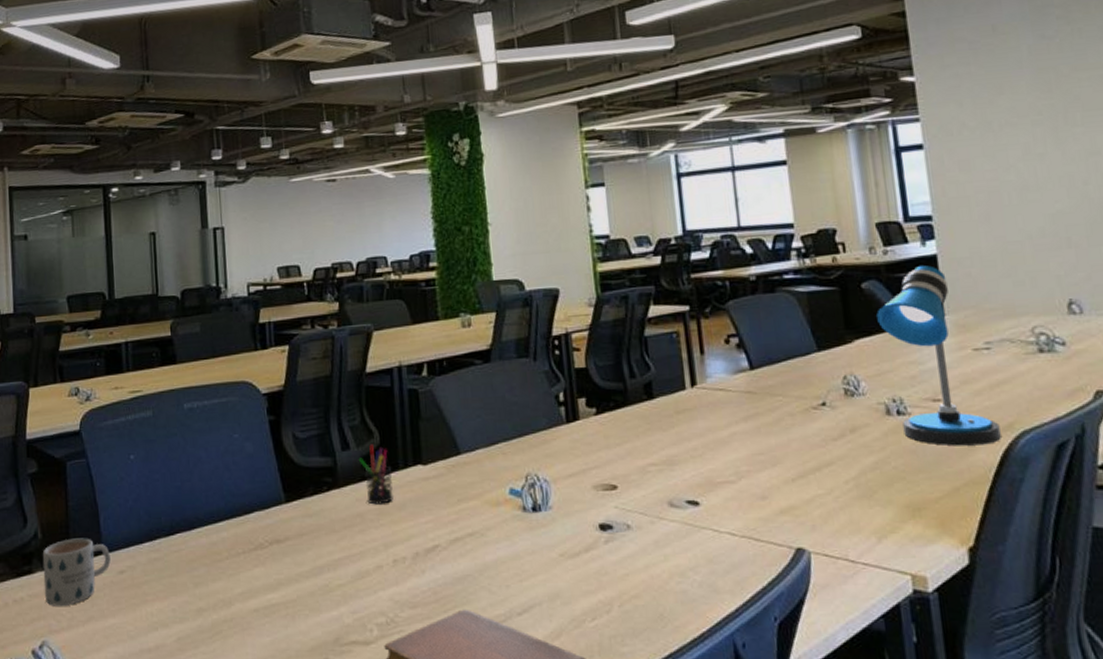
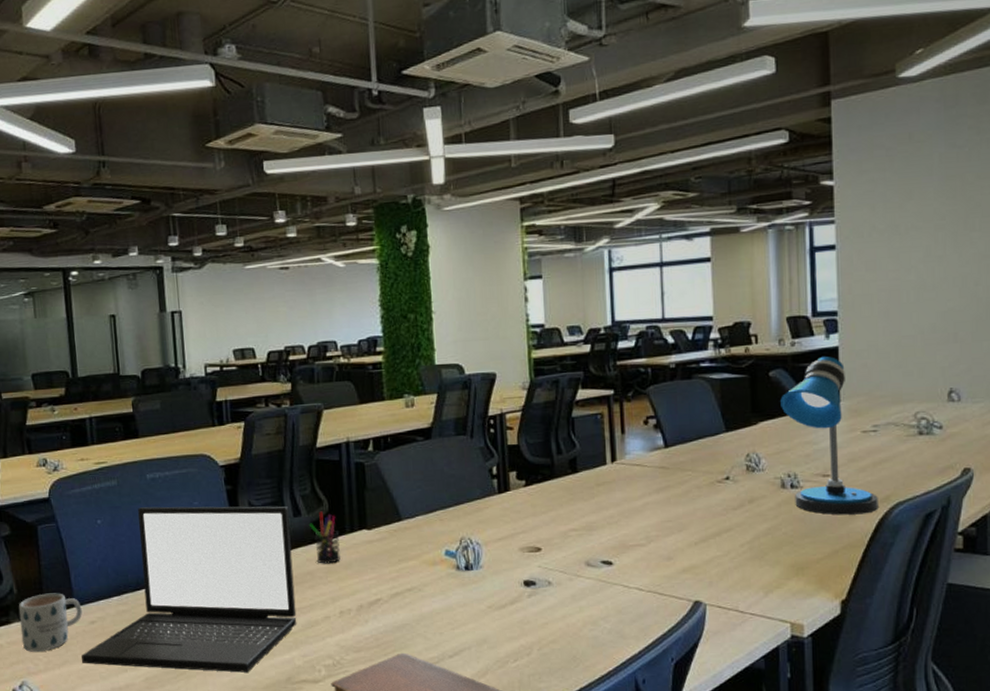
laptop: none [108,438,346,632] -> present [82,506,297,673]

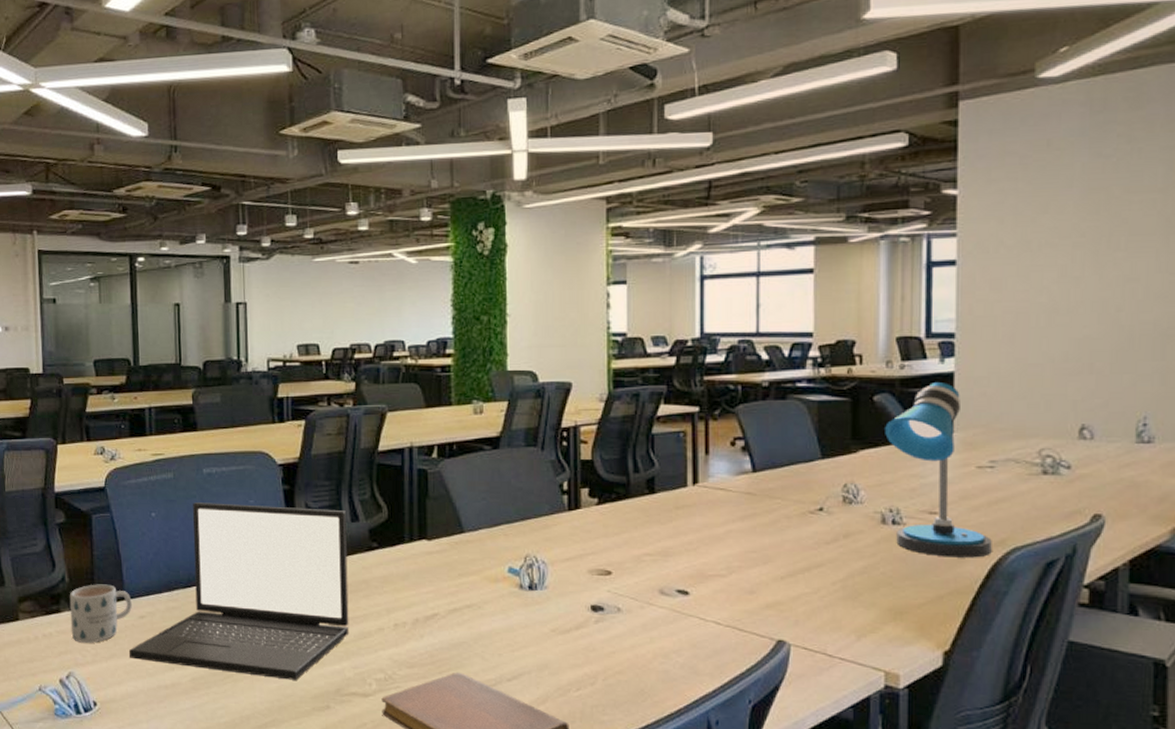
pen holder: present [308,511,340,564] -> none [366,518,398,573]

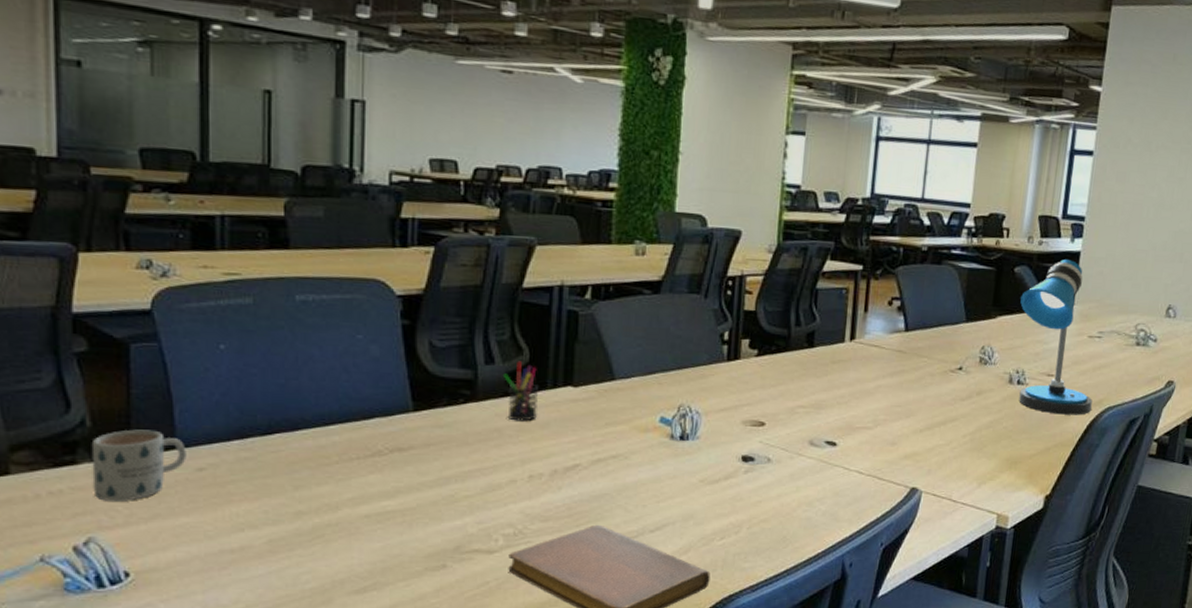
laptop: present [129,502,350,680] -> none [180,334,479,538]
pen holder: none [366,518,398,573] -> present [502,361,538,422]

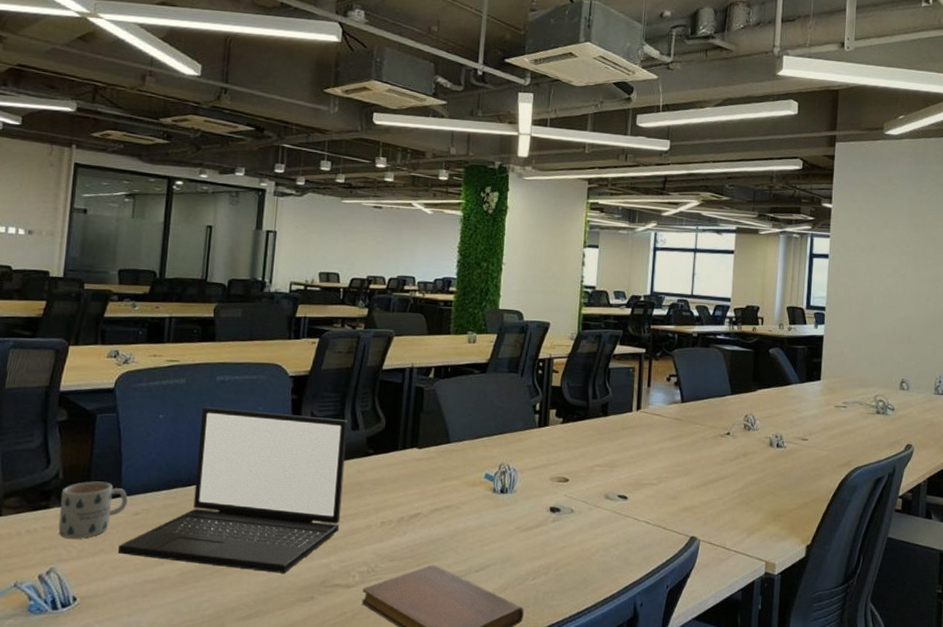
laptop: none [180,334,479,538] -> present [118,407,348,573]
pen holder: present [502,361,538,422] -> none [364,427,391,477]
desk lamp: present [1019,259,1093,415] -> none [775,342,842,474]

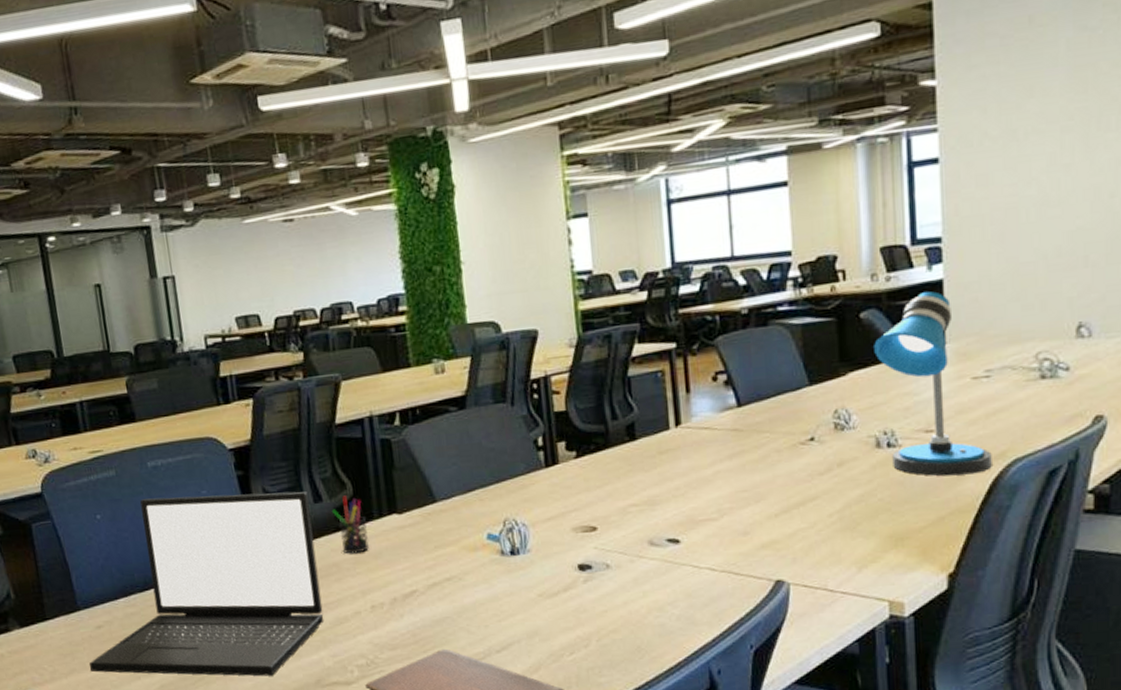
mug: present [58,481,128,539] -> none [17,596,87,661]
pen holder: none [364,427,391,477] -> present [331,495,369,554]
desk lamp: none [775,342,842,474] -> present [874,291,992,476]

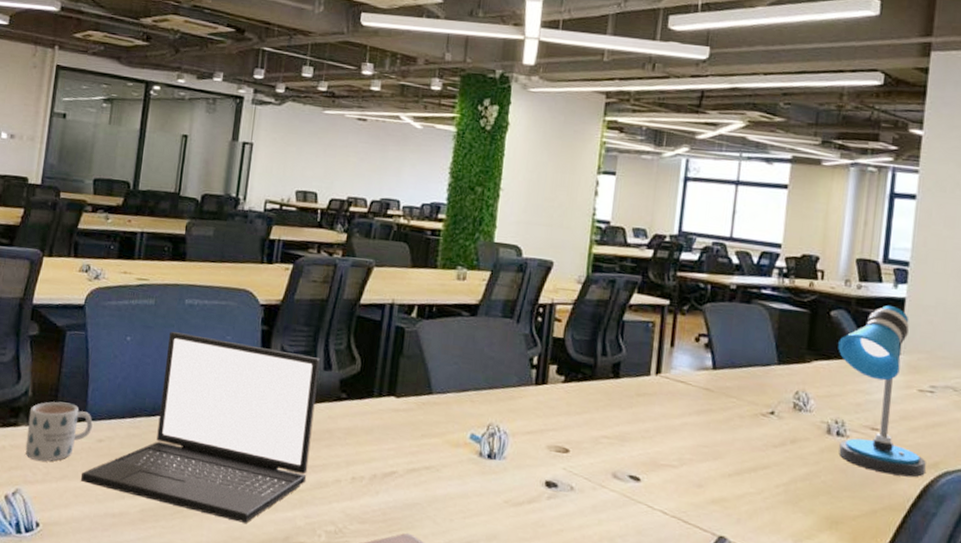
mug: none [17,596,87,661] -> present [25,401,93,462]
pen holder: present [331,495,369,554] -> none [337,369,366,426]

